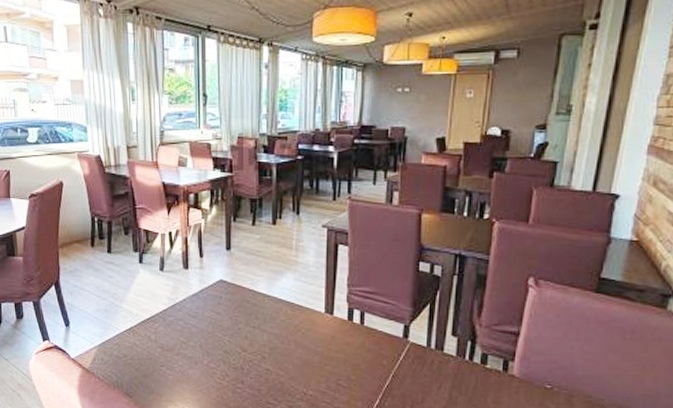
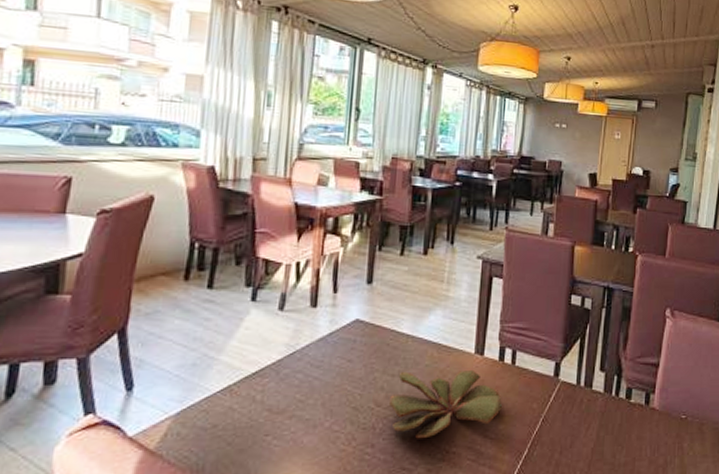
succulent plant: none [253,324,354,381] -> present [389,369,503,439]

